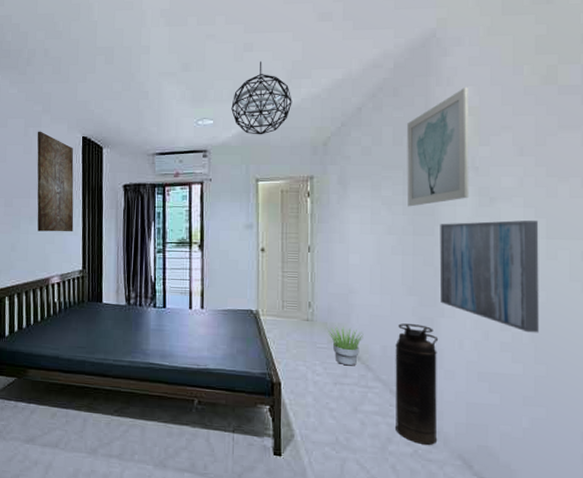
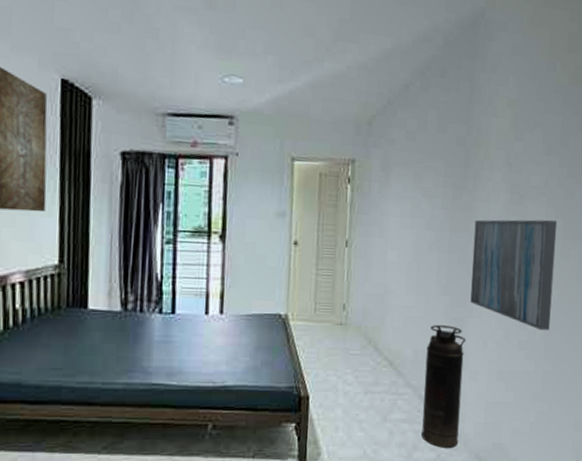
pendant light: present [231,61,292,135] -> none [265,12,337,105]
potted plant: present [327,326,364,366] -> none [361,330,397,373]
wall art: present [407,87,469,207] -> none [447,77,509,201]

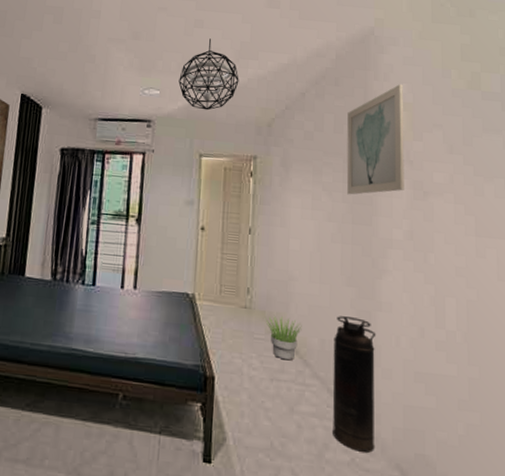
pendant light: none [265,12,337,105] -> present [178,38,239,110]
potted plant: none [361,330,397,373] -> present [265,316,302,361]
wall art: none [447,77,509,201] -> present [346,84,404,195]
wall art: present [470,219,558,331] -> none [377,214,471,333]

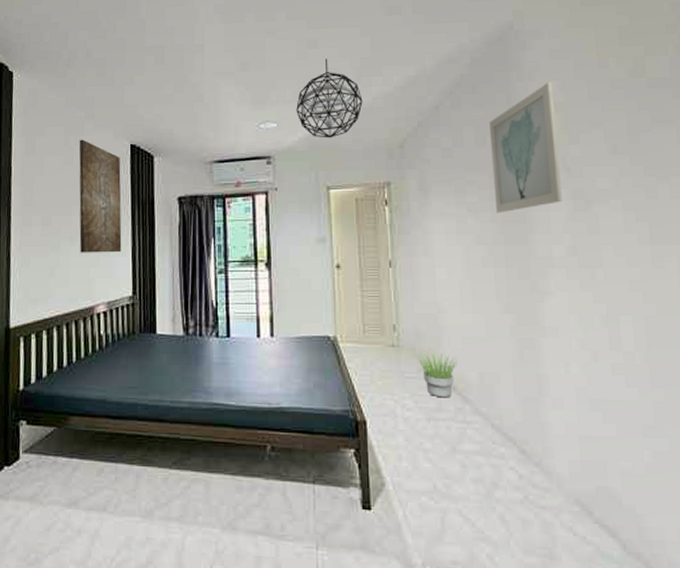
fire extinguisher: present [332,316,376,453] -> none [494,346,551,489]

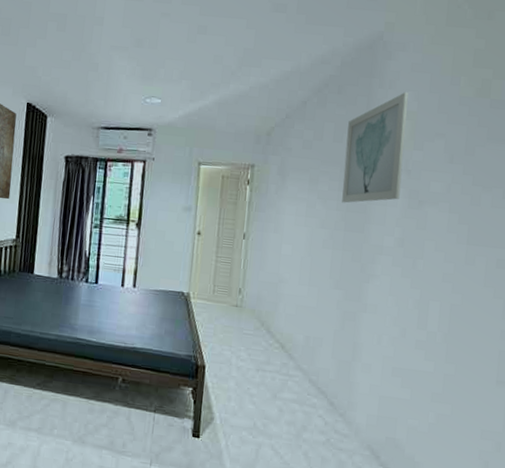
pendant light: present [296,58,363,138] -> none [180,45,241,119]
potted plant: present [416,352,458,398] -> none [255,314,289,354]

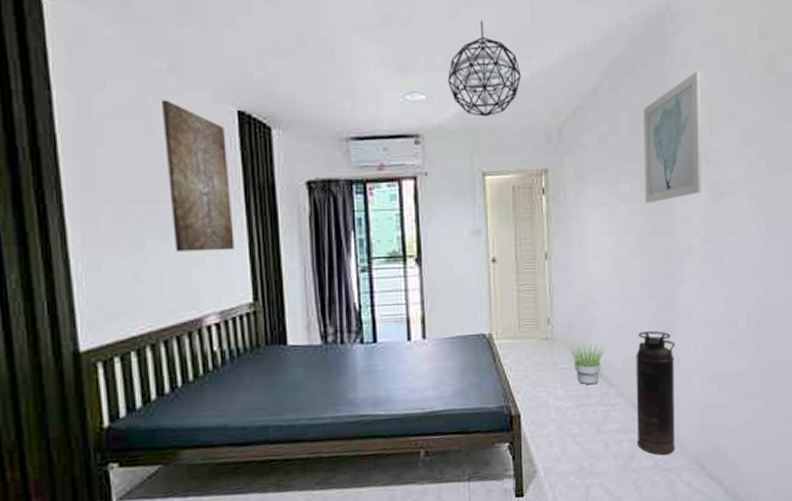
pendant light: none [180,45,241,119] -> present [448,20,521,117]
potted plant: none [255,314,289,354] -> present [568,342,605,385]
fire extinguisher: none [311,315,359,435] -> present [636,331,676,455]

